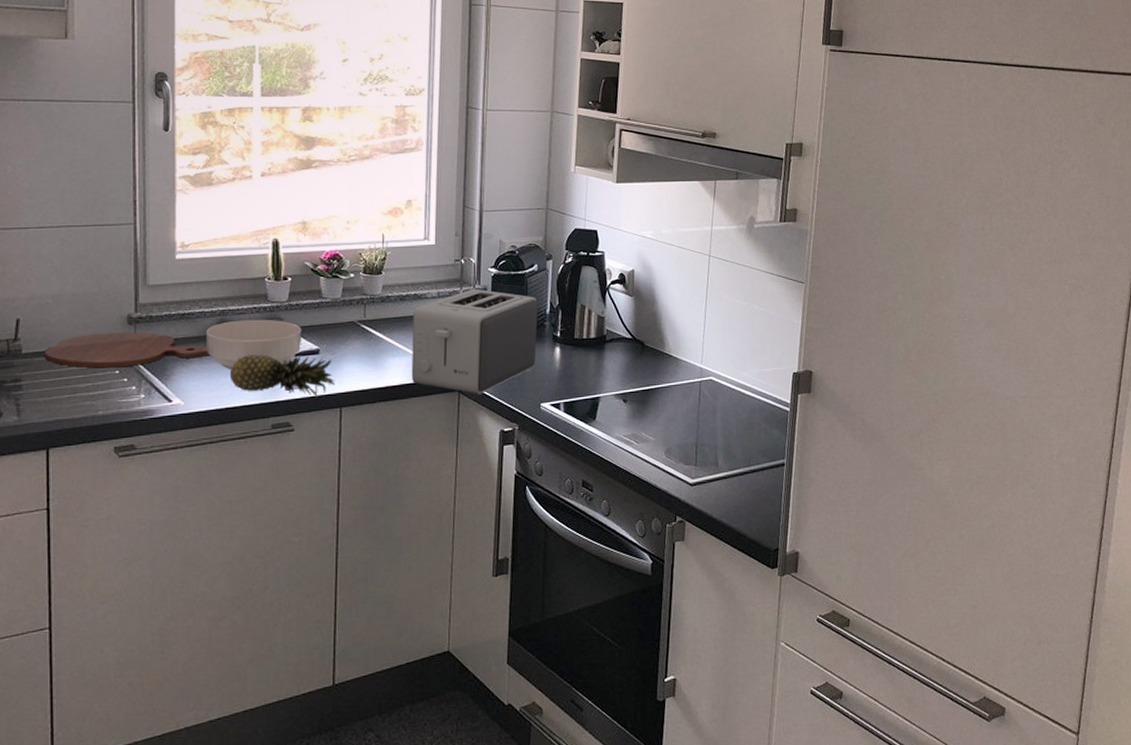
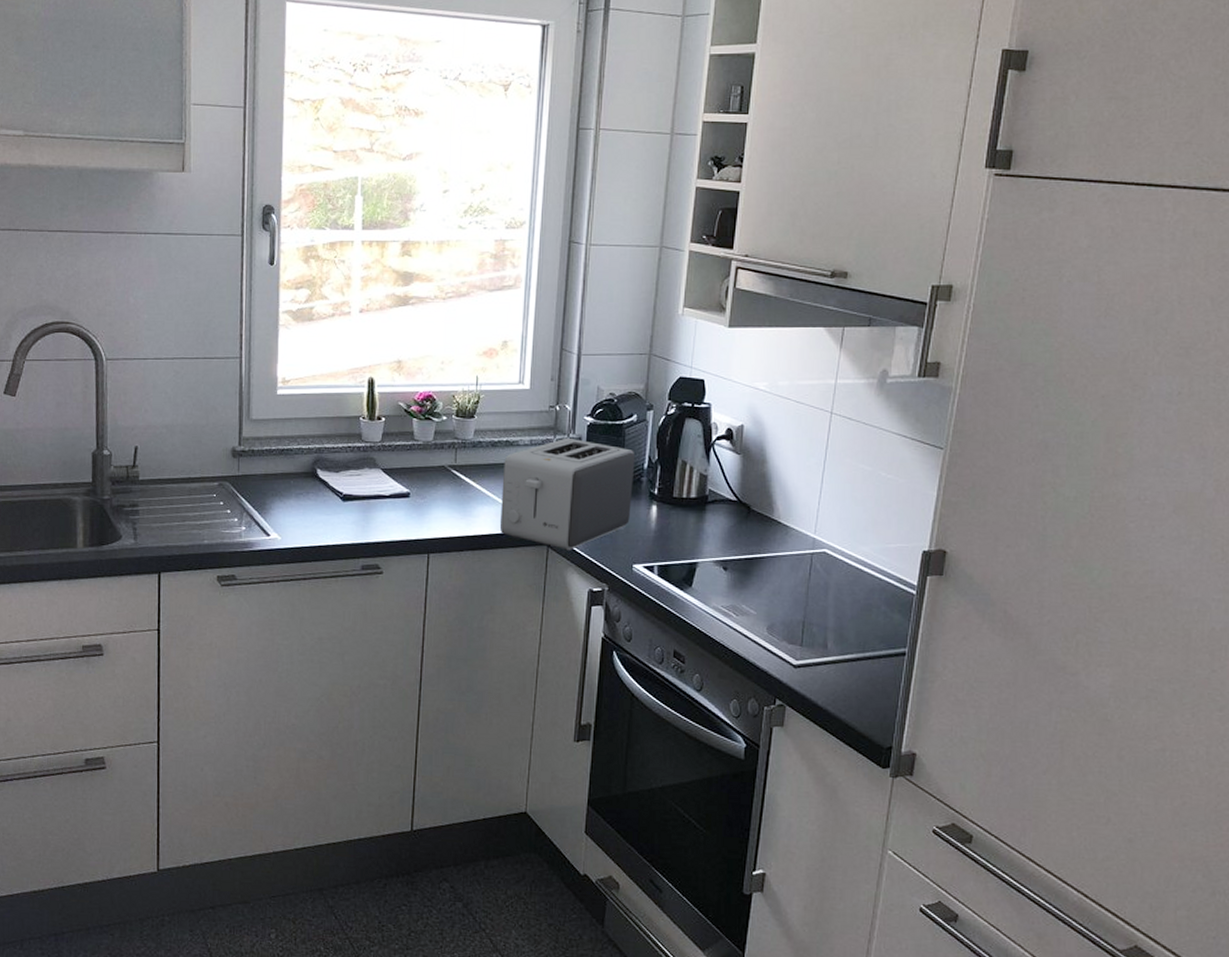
cutting board: present [44,332,210,368] -> none [158,464,306,499]
bowl: present [205,319,302,370] -> none [302,458,394,508]
fruit: present [231,354,335,398] -> none [324,494,424,542]

